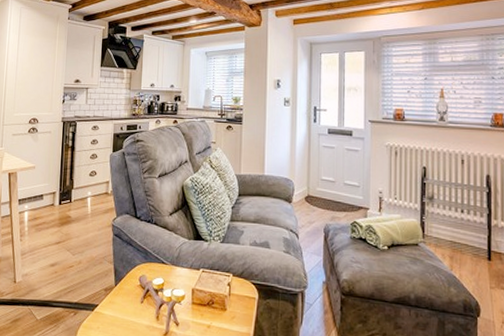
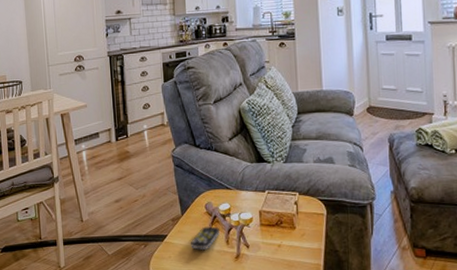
remote control: none [120,299,152,325] -> present [190,226,221,251]

